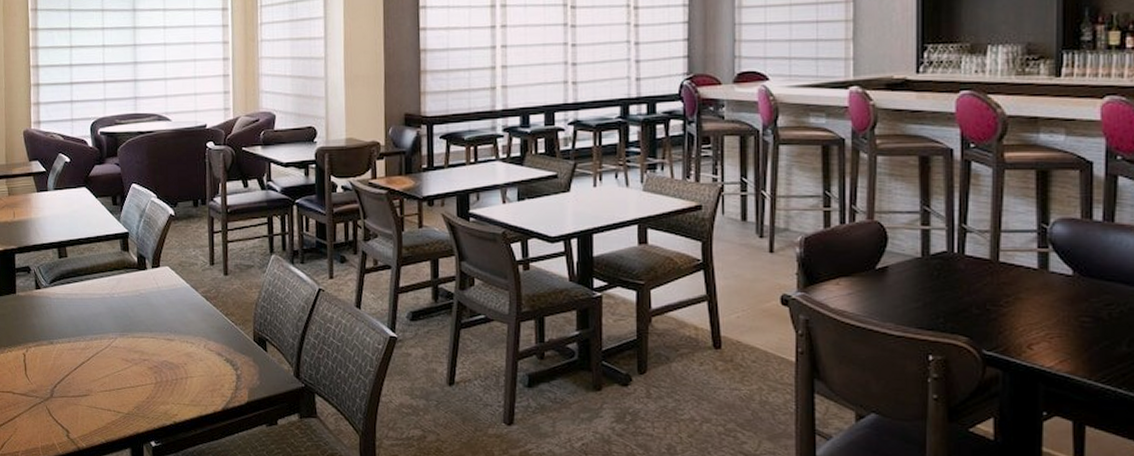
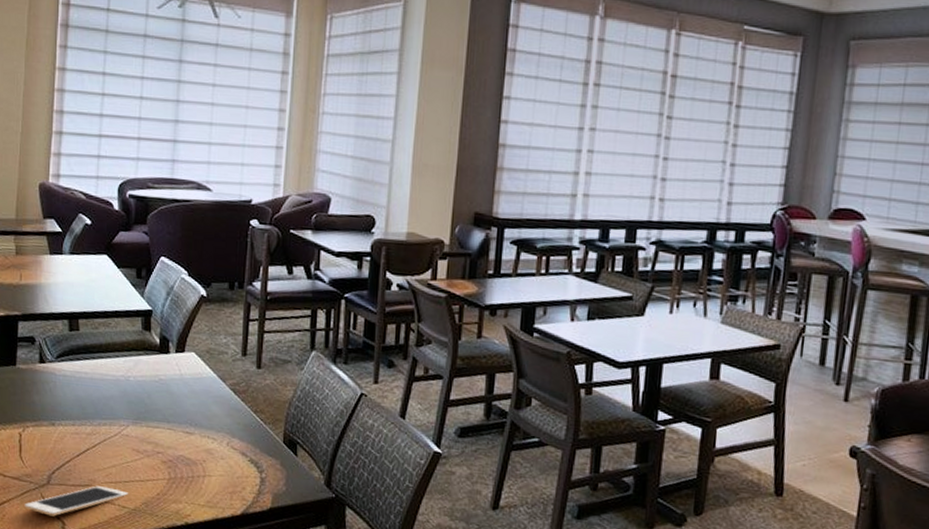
cell phone: none [32,395,121,426] -> present [24,486,128,517]

